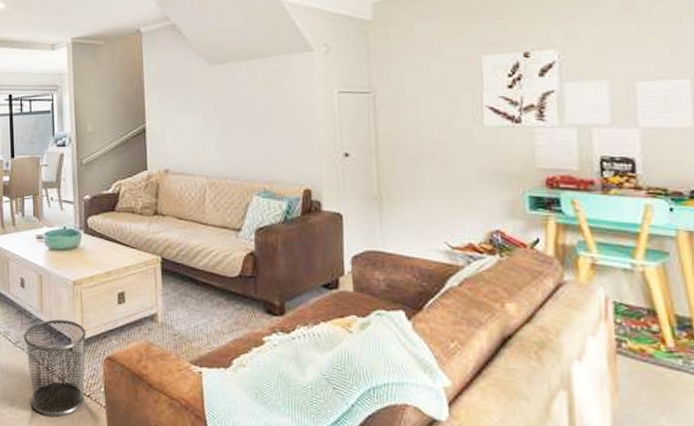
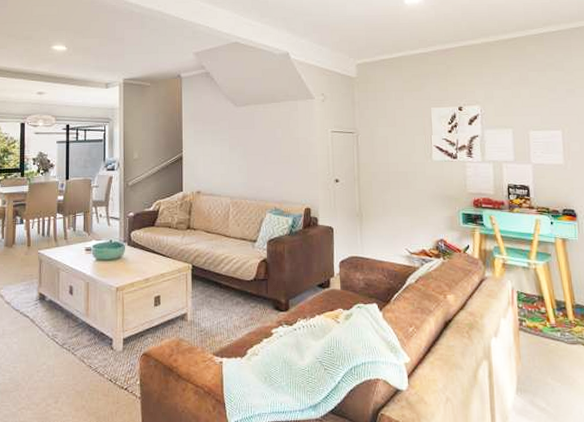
waste bin: present [24,319,87,417] -> none [70,322,127,409]

